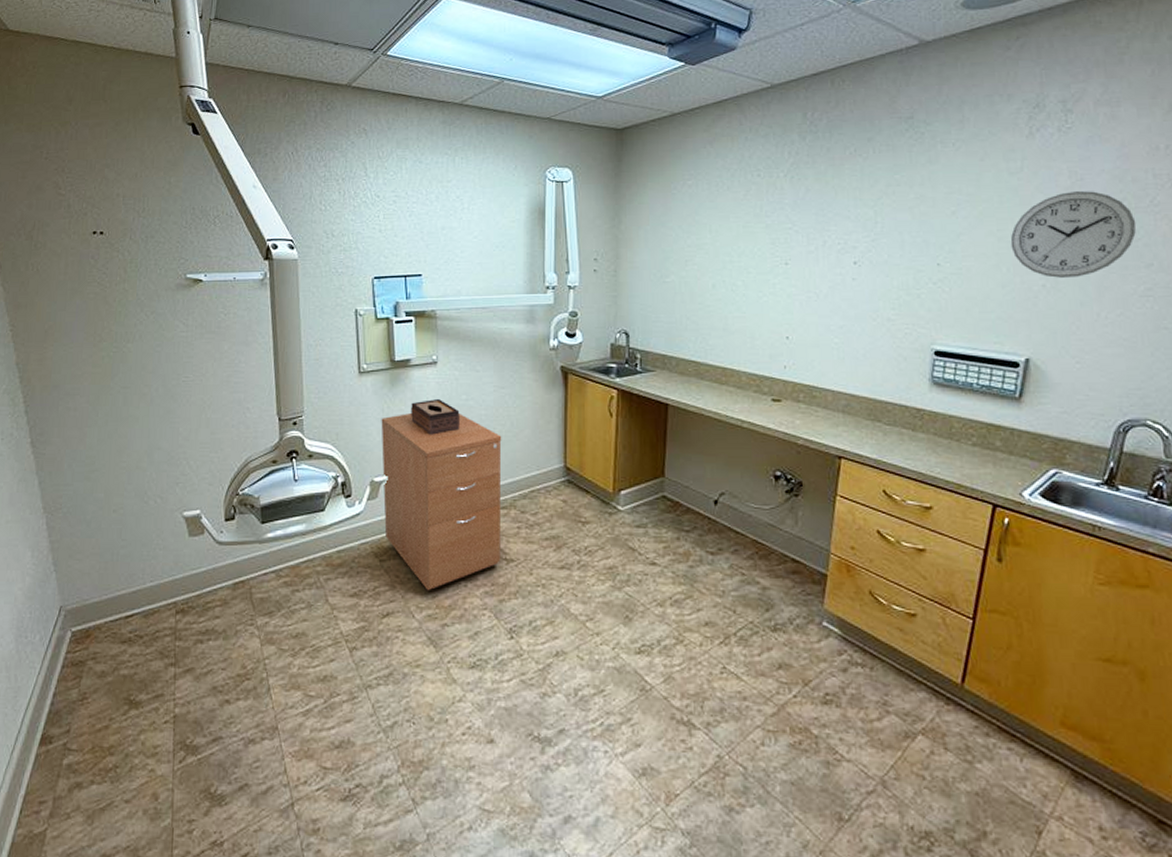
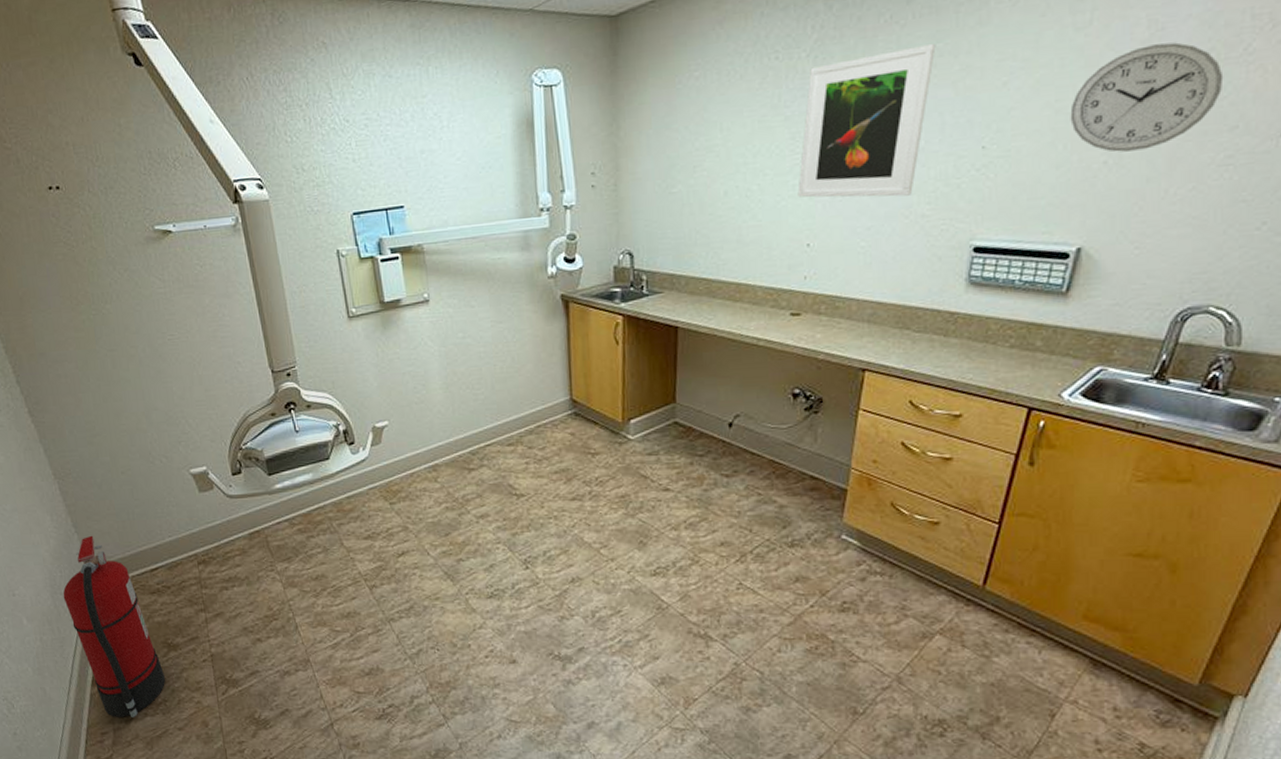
fire extinguisher: none [27,575,121,785] -> present [63,535,166,717]
drawer unit: present [381,414,502,591] -> none [376,352,511,530]
tissue box: present [411,398,460,435] -> none [406,338,459,377]
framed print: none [777,174,894,301] -> present [797,43,936,198]

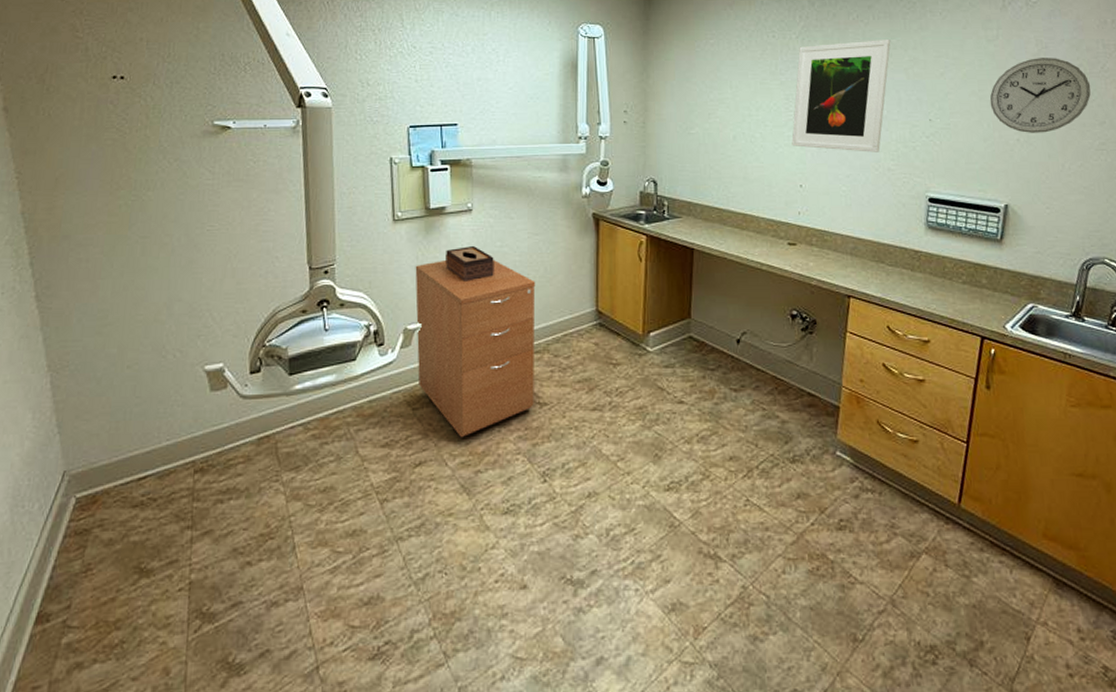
fire extinguisher: present [63,535,166,717] -> none [24,437,129,665]
drawer unit: none [376,352,511,530] -> present [415,260,536,438]
tissue box: none [406,338,459,377] -> present [446,245,494,282]

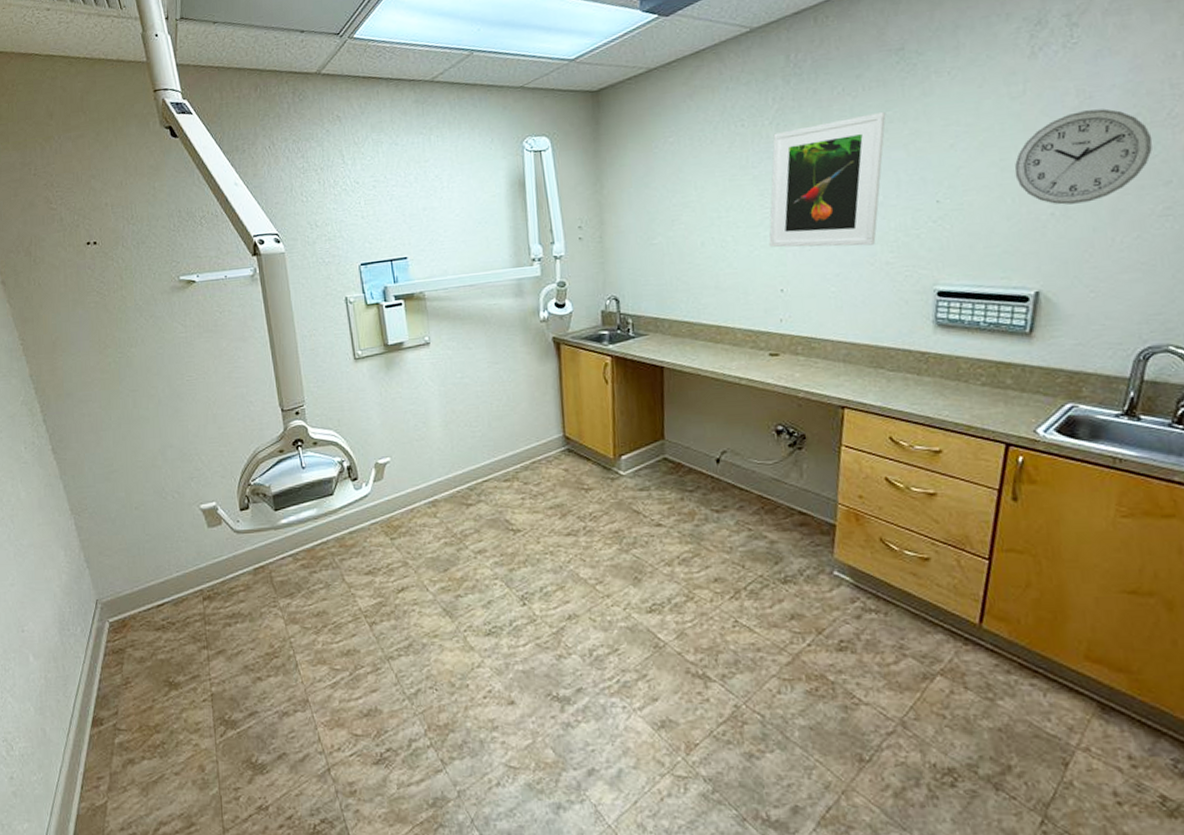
drawer unit: present [415,260,536,438] -> none [379,392,508,565]
tissue box: present [446,245,494,282] -> none [408,378,457,415]

